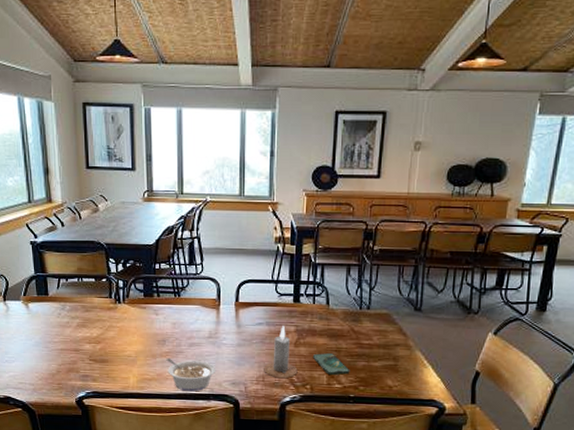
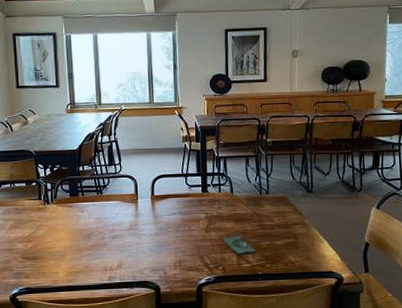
legume: present [166,357,216,392] -> none [92,250,138,281]
candle: present [264,326,298,378] -> none [180,214,210,262]

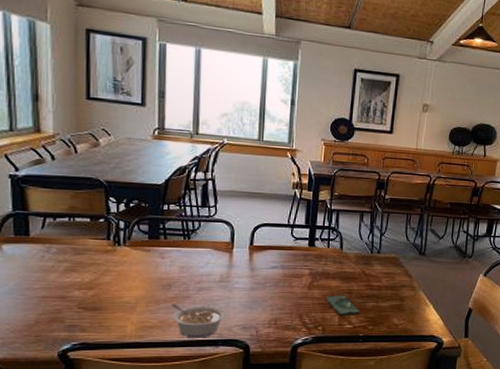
legume: none [92,250,138,281] -> present [171,303,227,338]

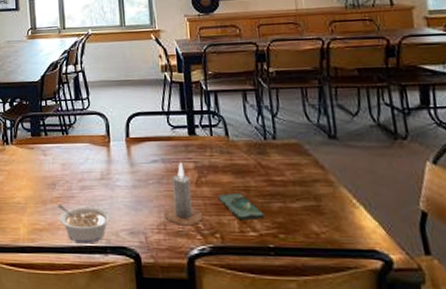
candle: none [276,269,311,320] -> present [164,162,204,225]

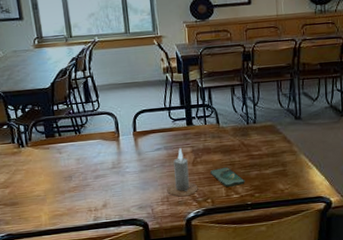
legume: present [57,203,112,244] -> none [74,191,123,221]

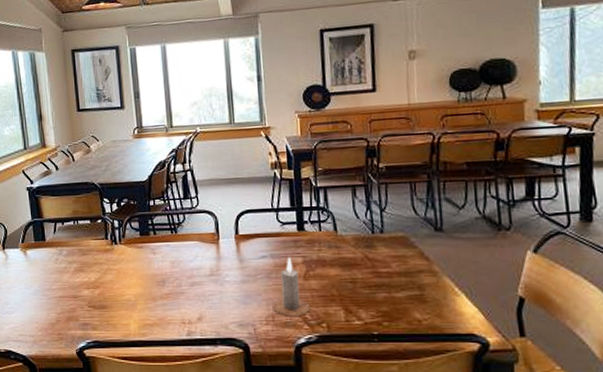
smartphone: present [210,167,245,188] -> none [325,285,370,311]

